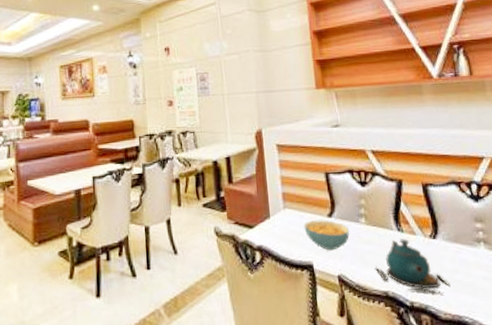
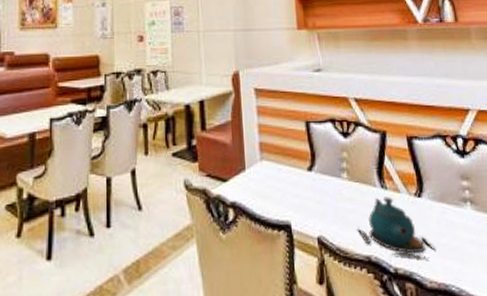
cereal bowl: present [303,220,349,251] -> none [281,174,330,209]

